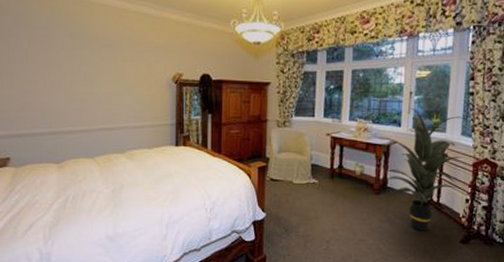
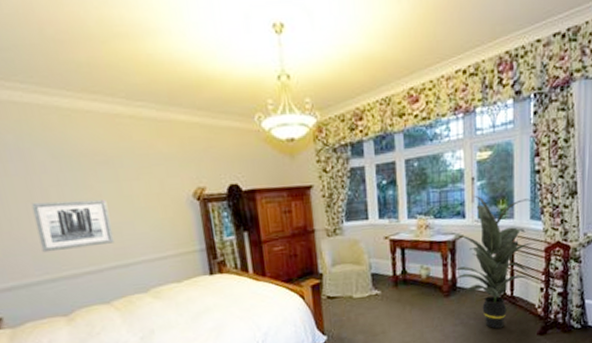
wall art: none [48,70,105,111] -> present [31,199,115,253]

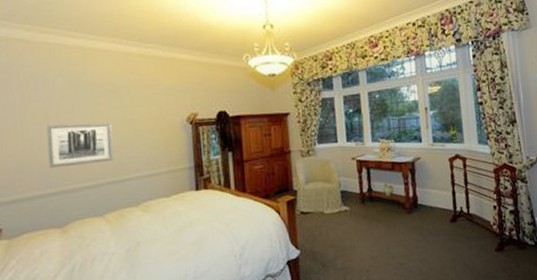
indoor plant: present [440,195,535,329] -> none [401,122,484,245]

